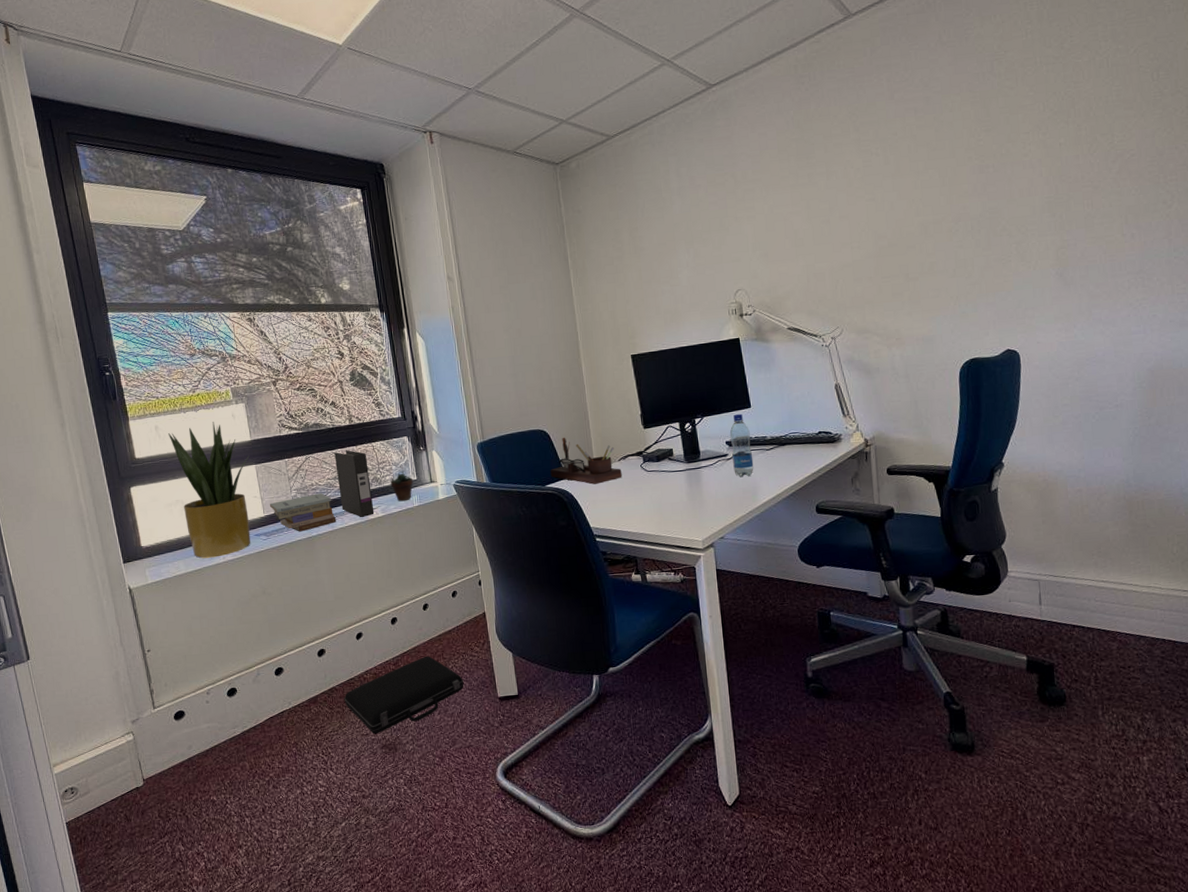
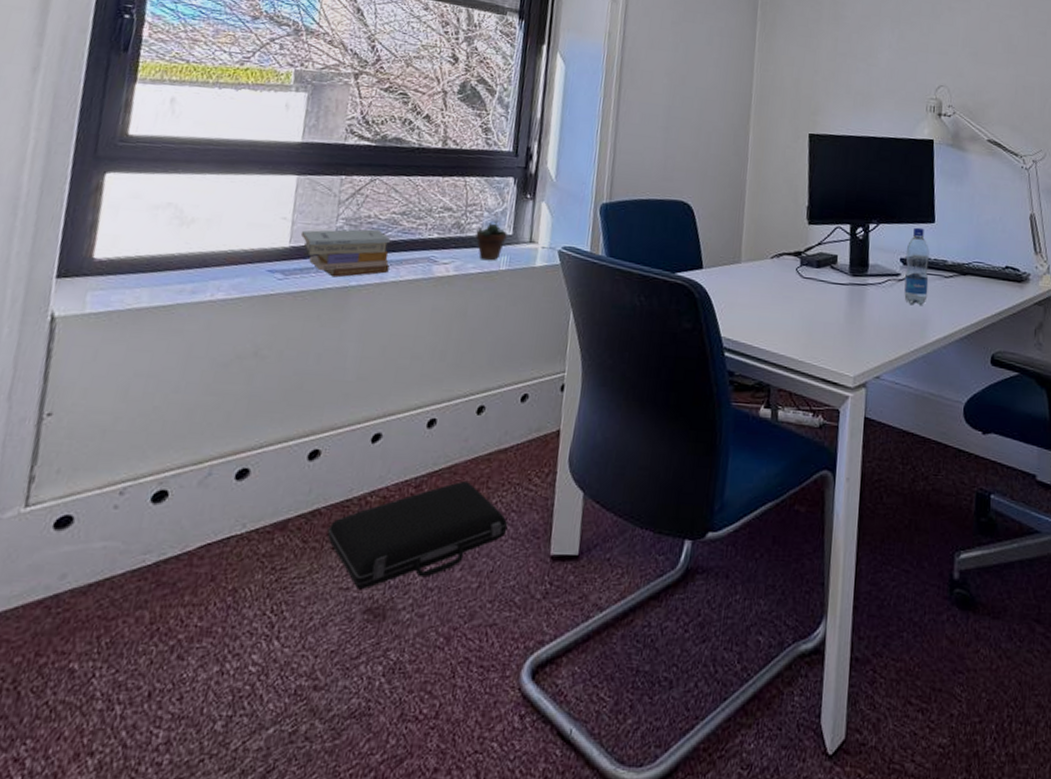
planter: present [168,422,251,558] -> none [168,108,293,292]
binder: present [334,450,375,518] -> none [400,180,454,273]
desk organizer: present [550,437,622,485] -> none [684,216,773,283]

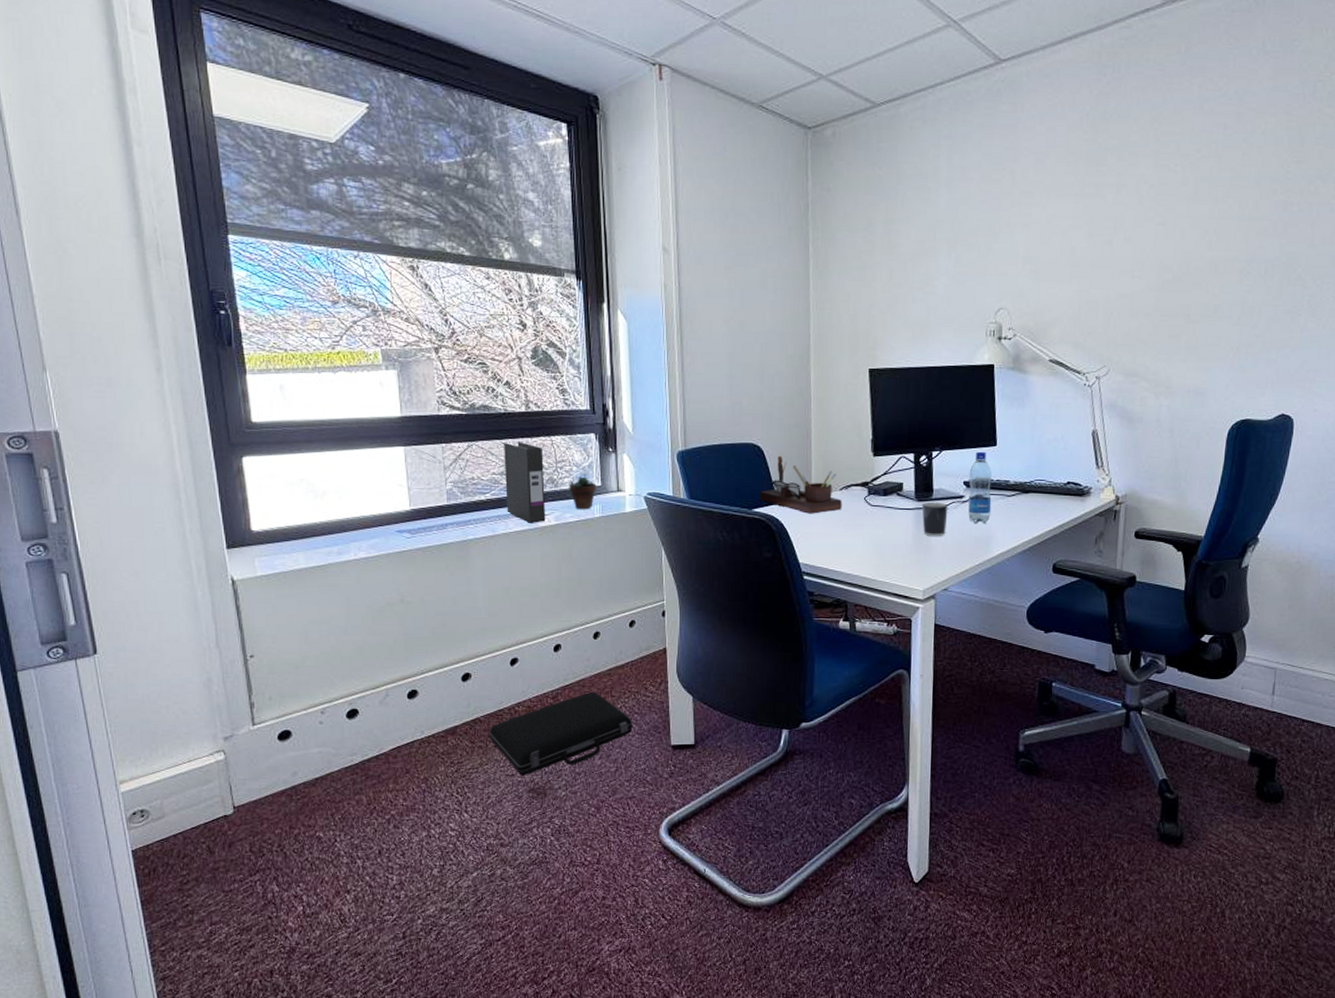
books: present [300,229,391,278] -> none [417,489,499,533]
binder: none [400,180,454,273] -> present [504,442,546,524]
desk organizer: none [684,216,773,283] -> present [760,455,842,514]
mug: none [855,278,884,317] -> present [921,502,948,537]

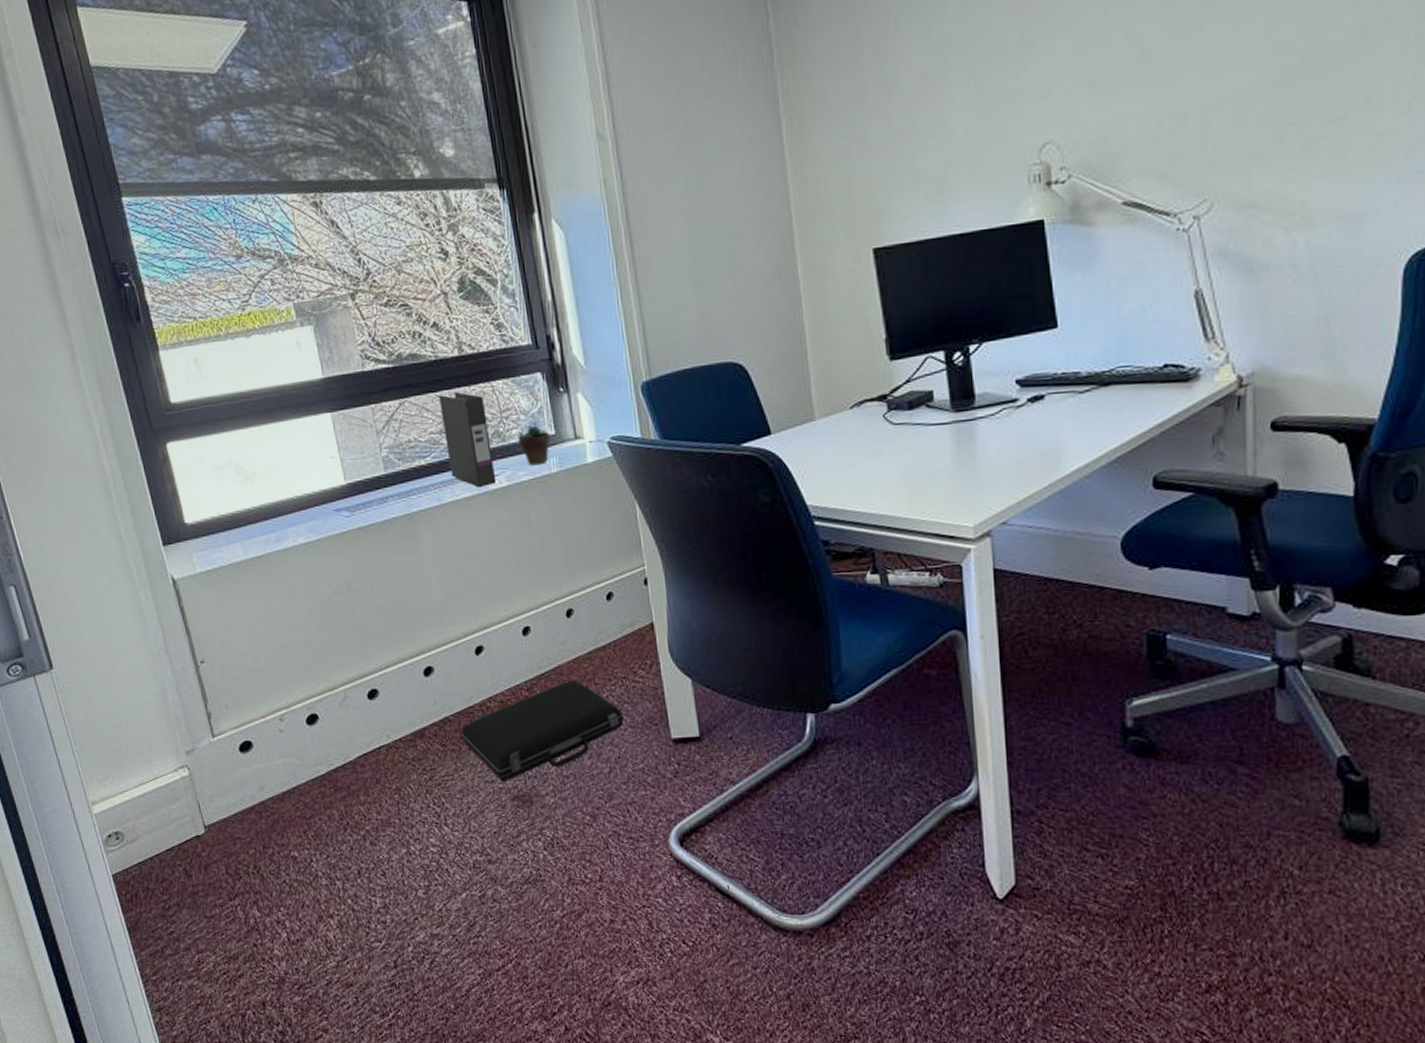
desk organizer: present [760,455,842,514] -> none [748,373,855,443]
mug: present [921,502,948,537] -> none [961,411,998,457]
bottle: present [968,451,992,524] -> none [1022,337,1058,434]

